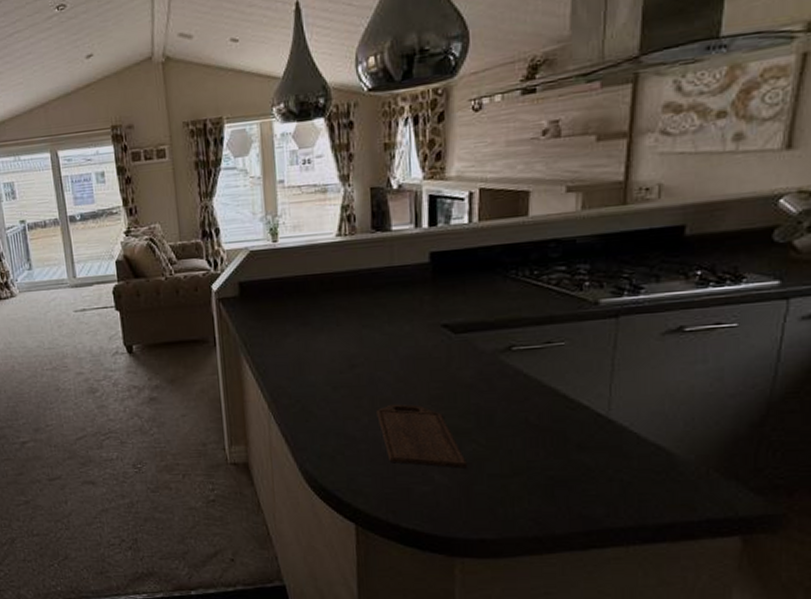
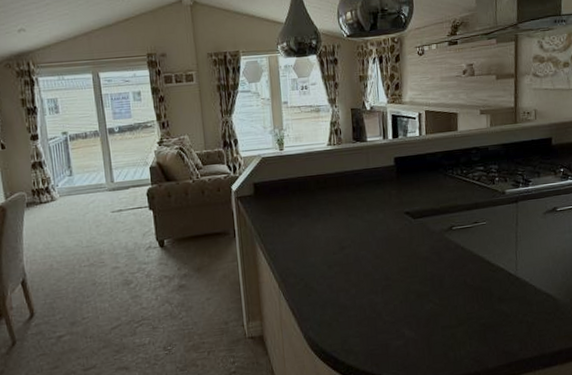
cutting board: present [377,403,468,469] -> none [361,276,428,325]

